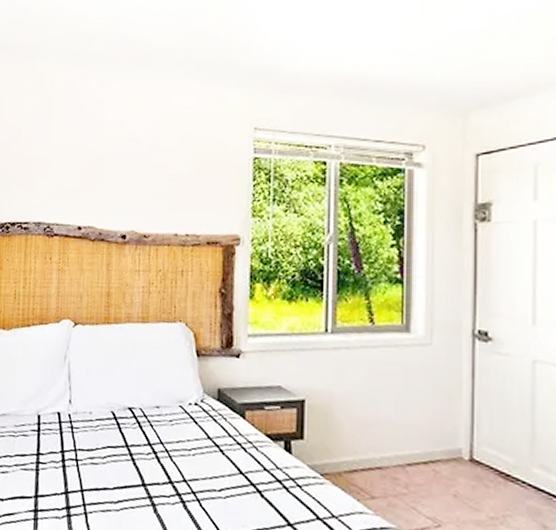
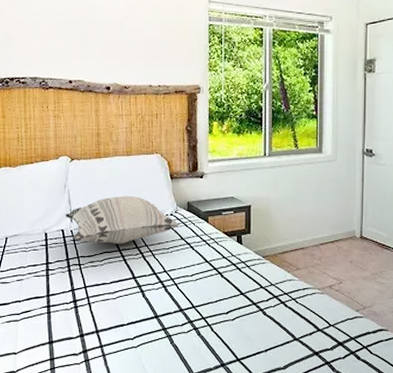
decorative pillow: none [62,374,208,438] -> present [65,195,181,244]

